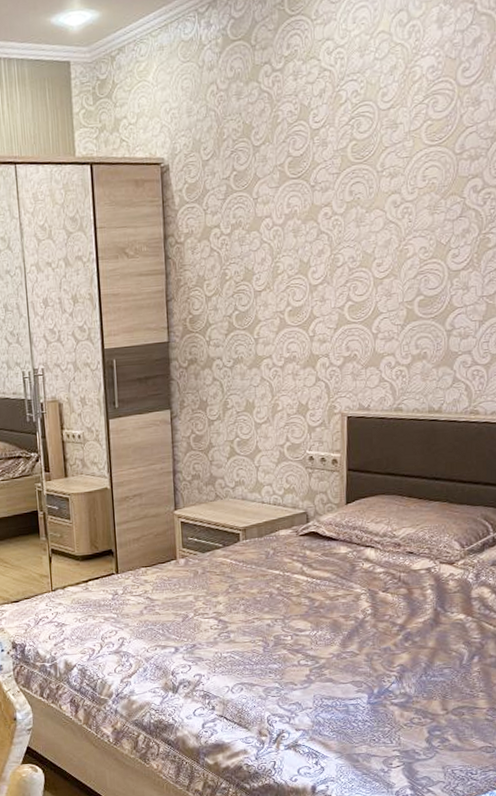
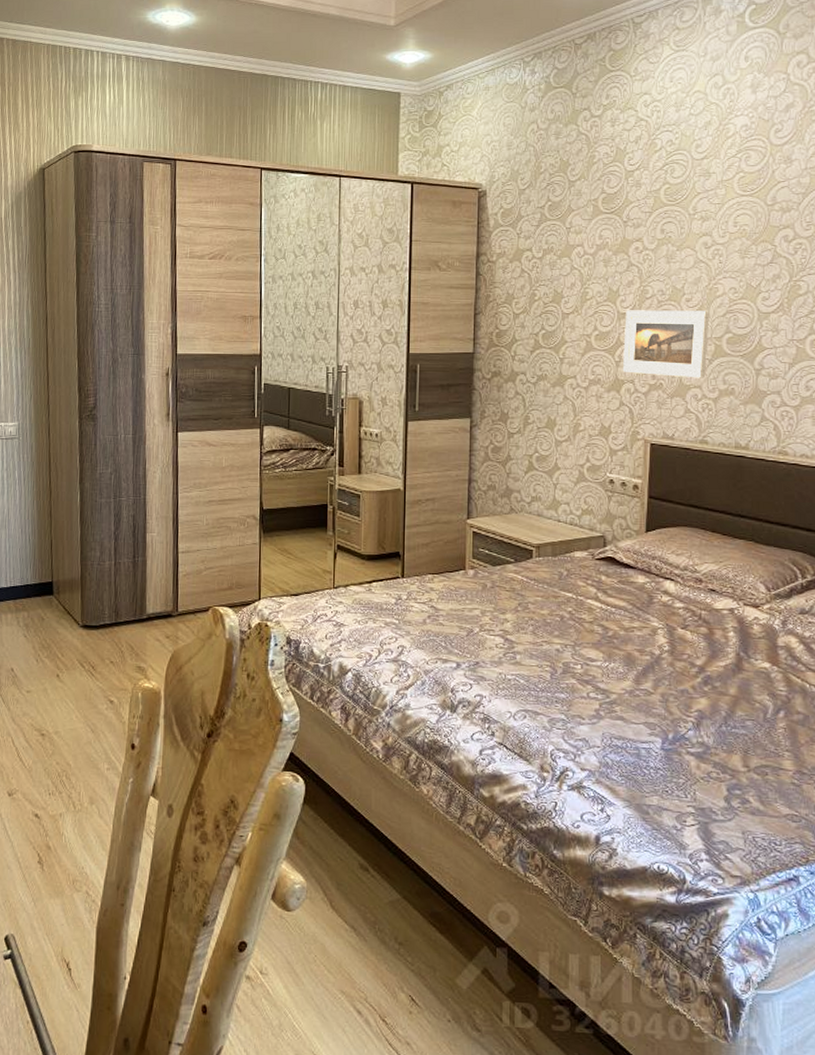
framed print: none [316,274,401,347] -> present [622,310,710,378]

